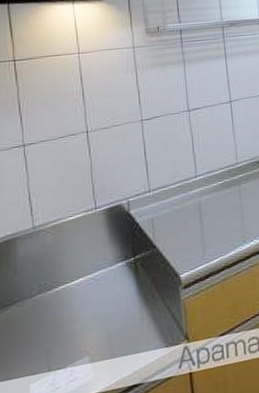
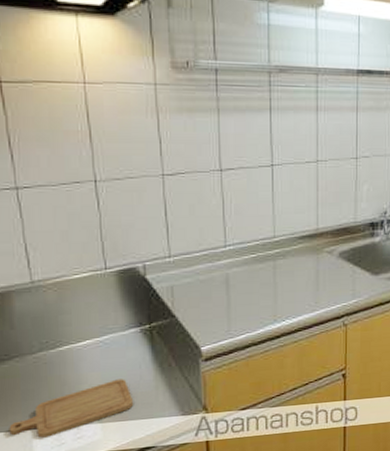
chopping board: none [9,314,121,385] -> present [9,379,133,438]

